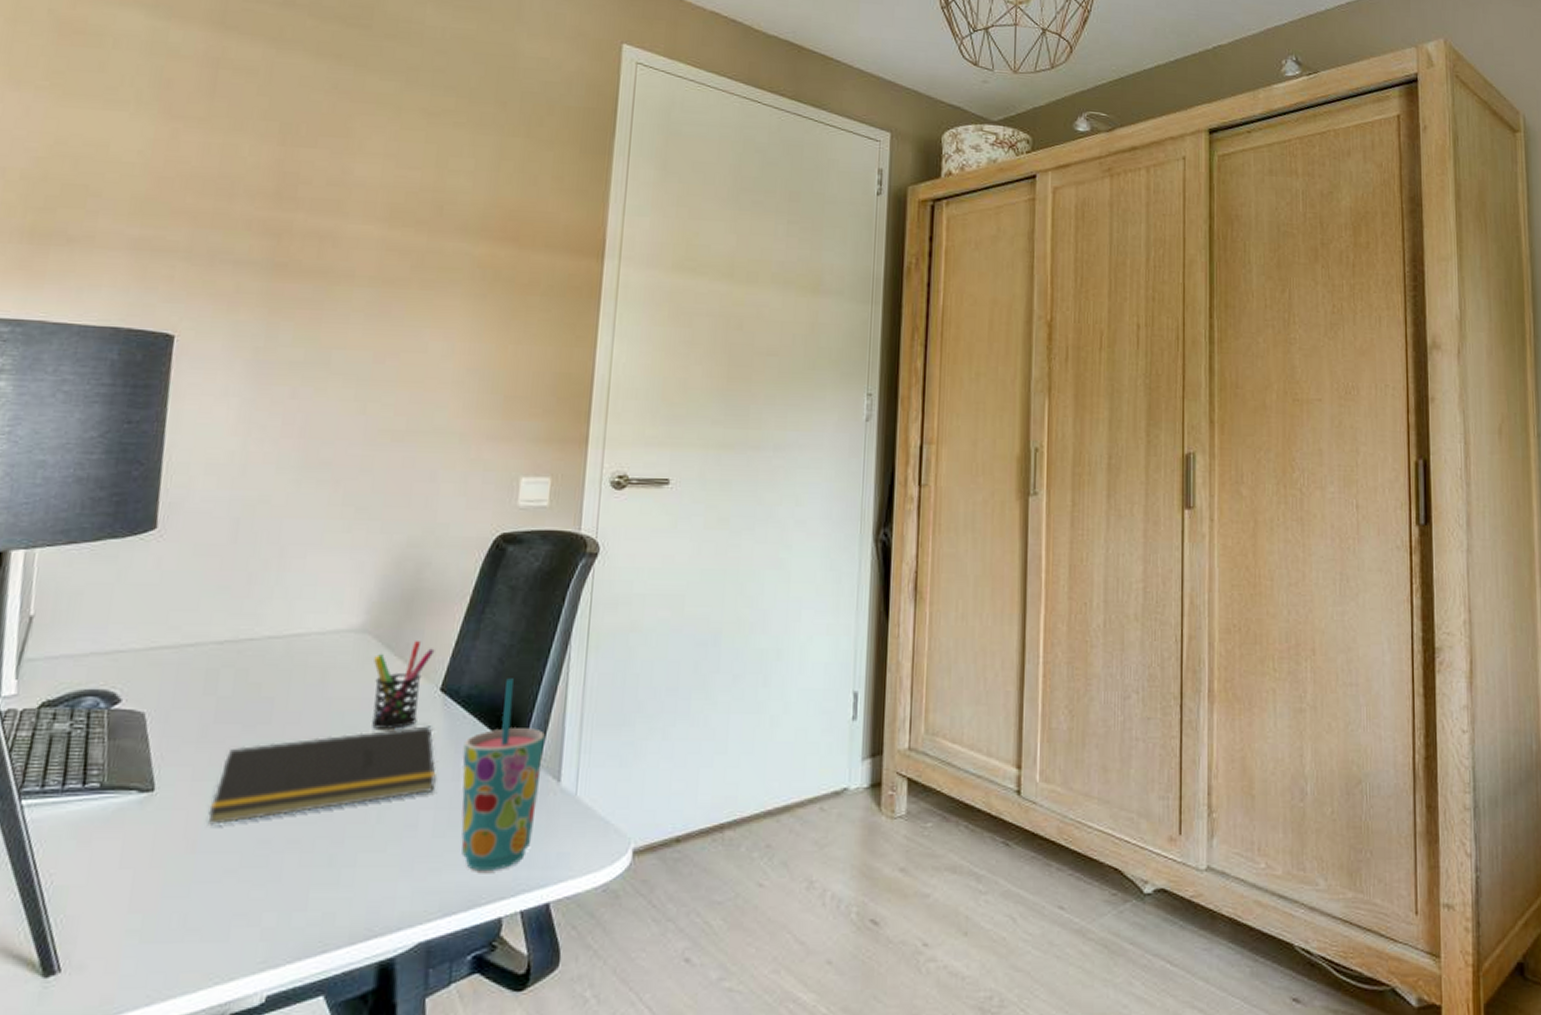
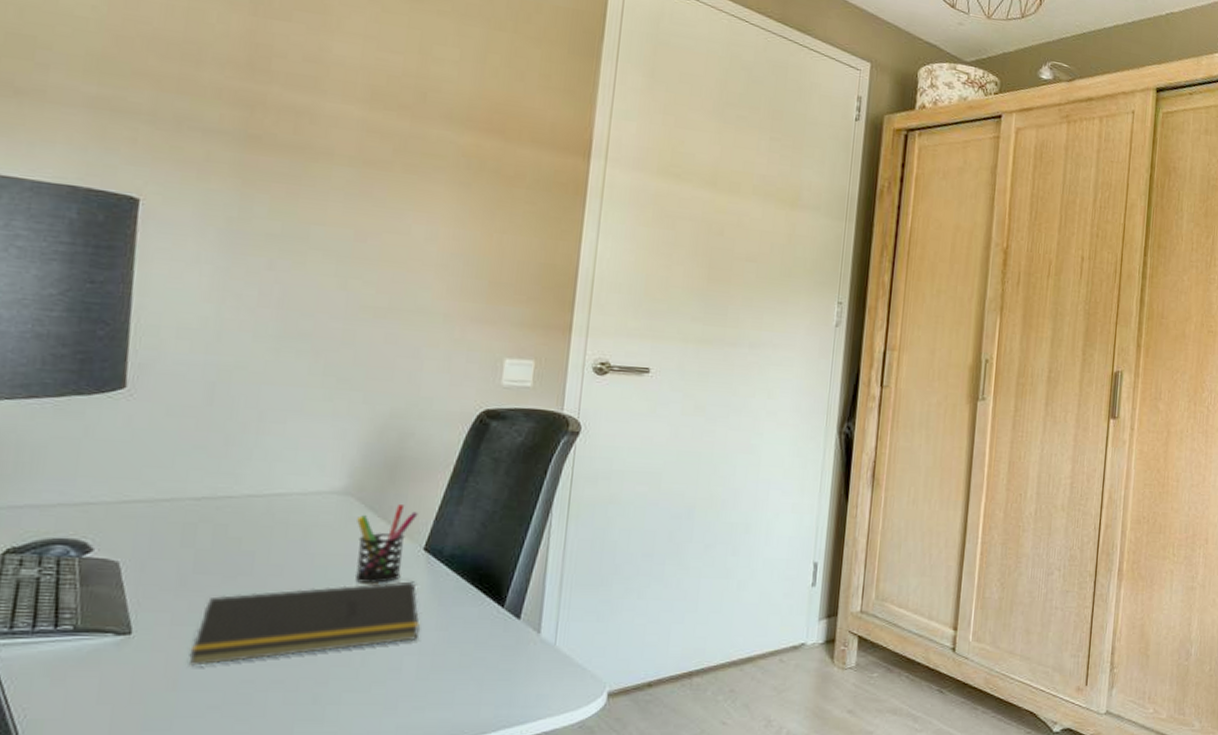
cup: present [461,678,545,870] -> none [444,541,526,709]

